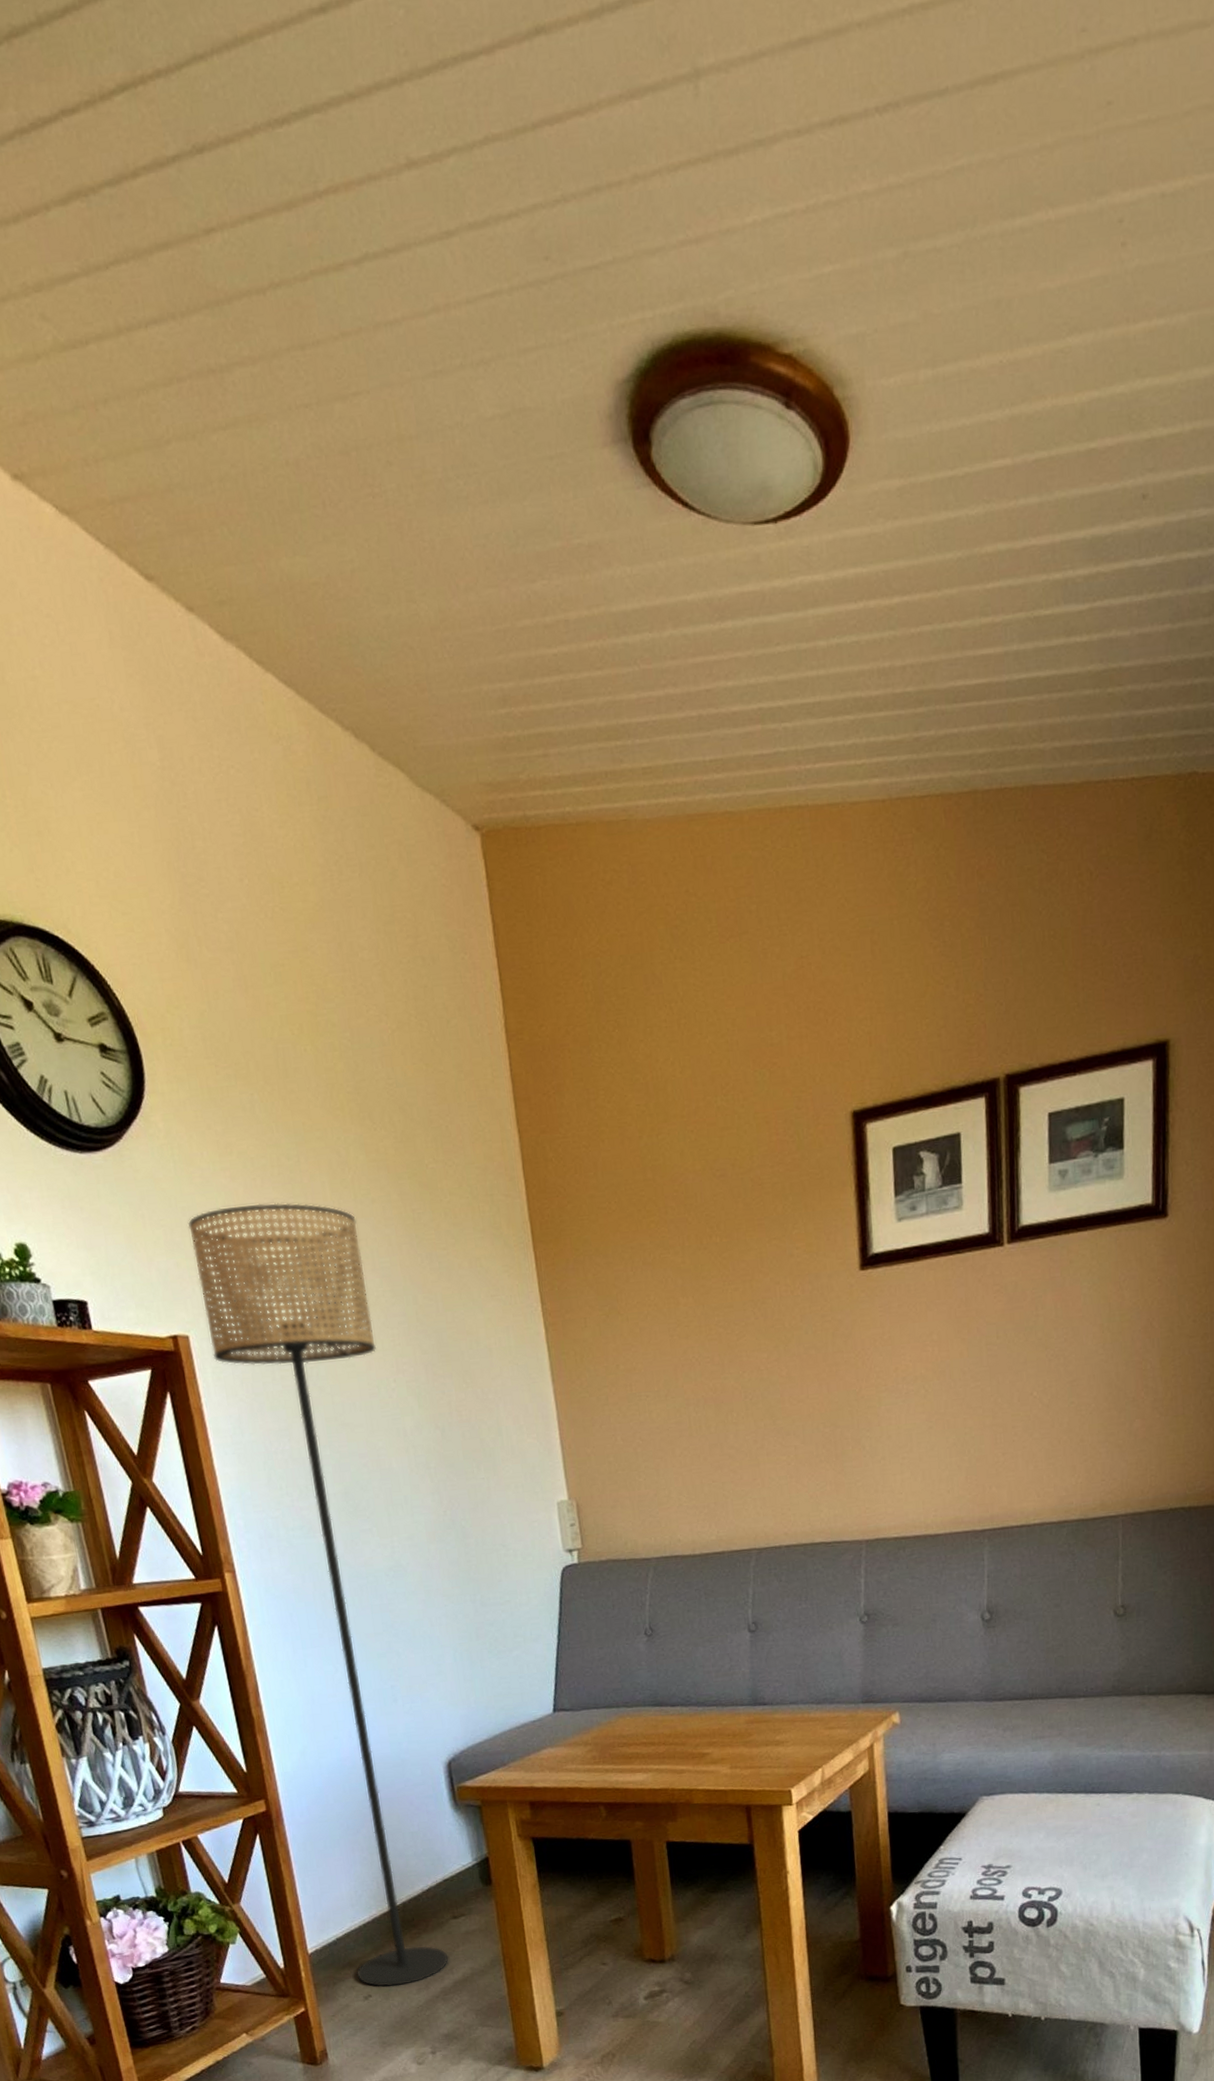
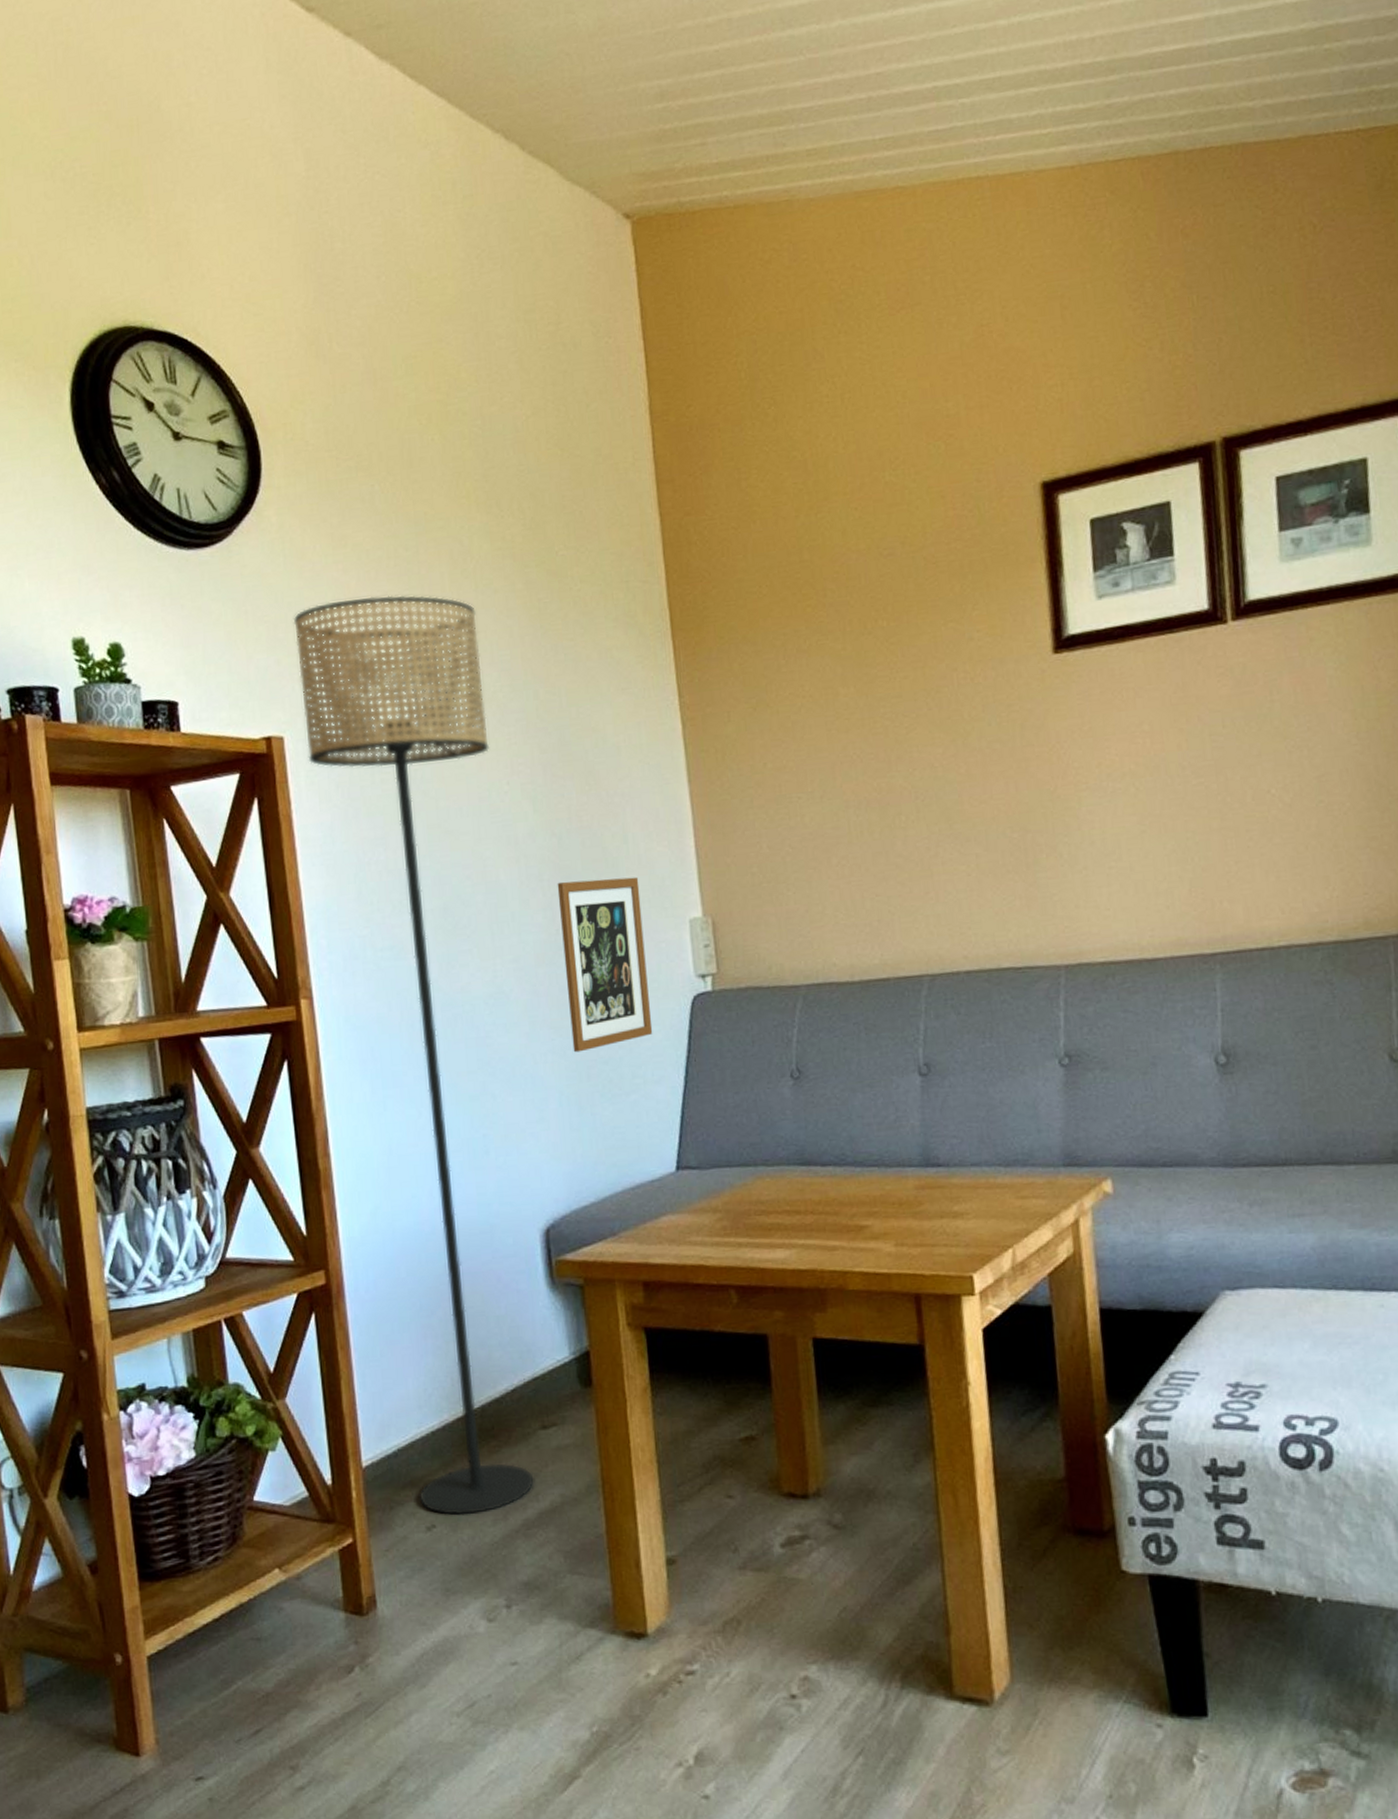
picture frame: none [442,1465,530,1616] -> present [557,876,653,1053]

